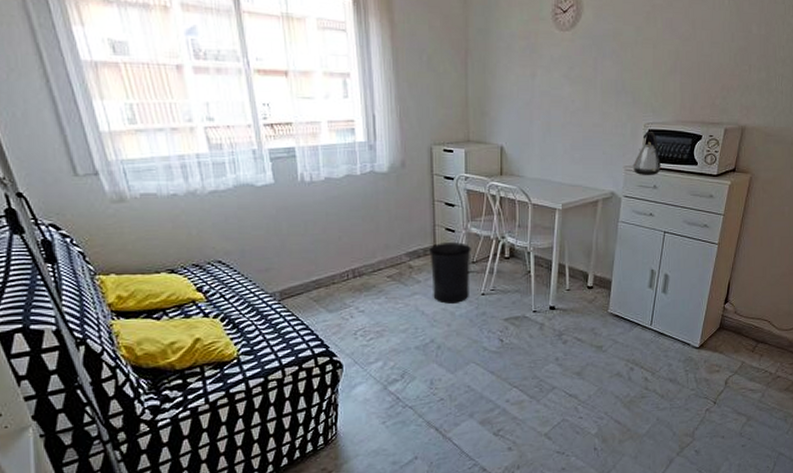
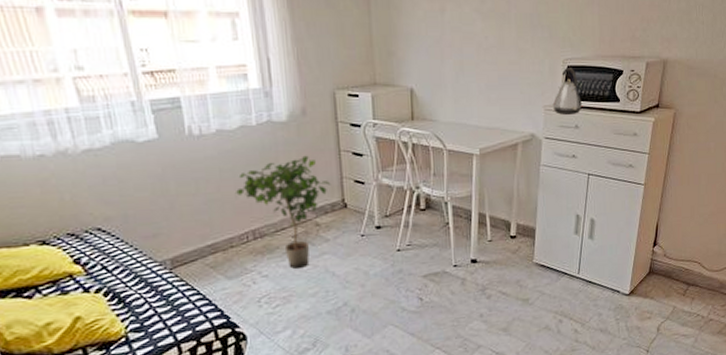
potted plant: none [338,204,425,306] -> present [234,155,331,269]
waste bin: present [429,242,471,304] -> none [337,195,384,263]

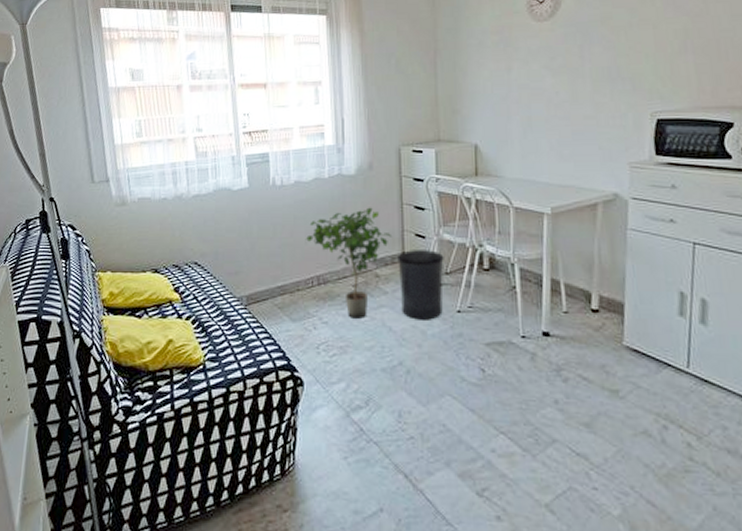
waste bin: none [337,195,384,263] -> present [397,250,444,320]
kettle: present [552,68,583,116] -> none [639,121,680,174]

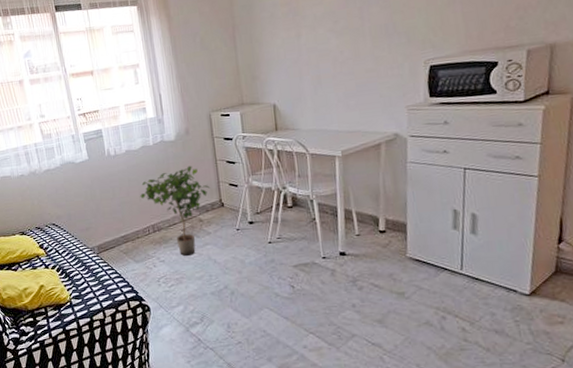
waste bin: present [397,250,444,320] -> none [216,195,257,252]

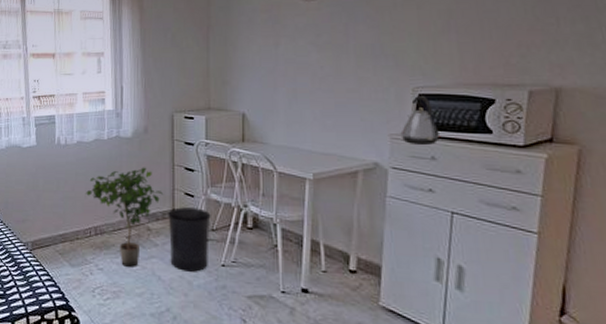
waste bin: none [216,195,257,252] -> present [168,207,211,272]
kettle: none [416,67,451,113] -> present [400,96,441,146]

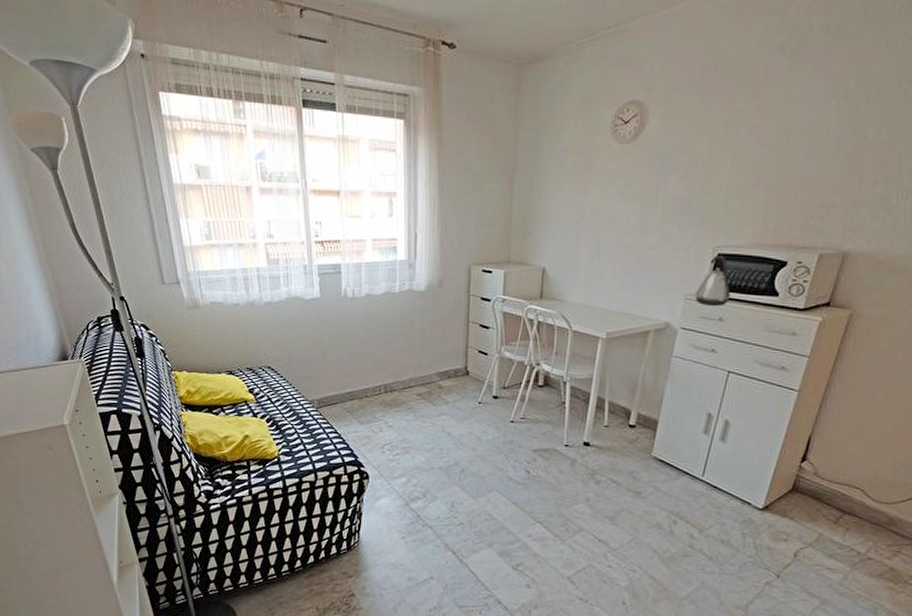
potted plant: present [85,167,164,267] -> none [374,323,457,424]
waste bin: present [168,207,211,272] -> none [460,365,503,428]

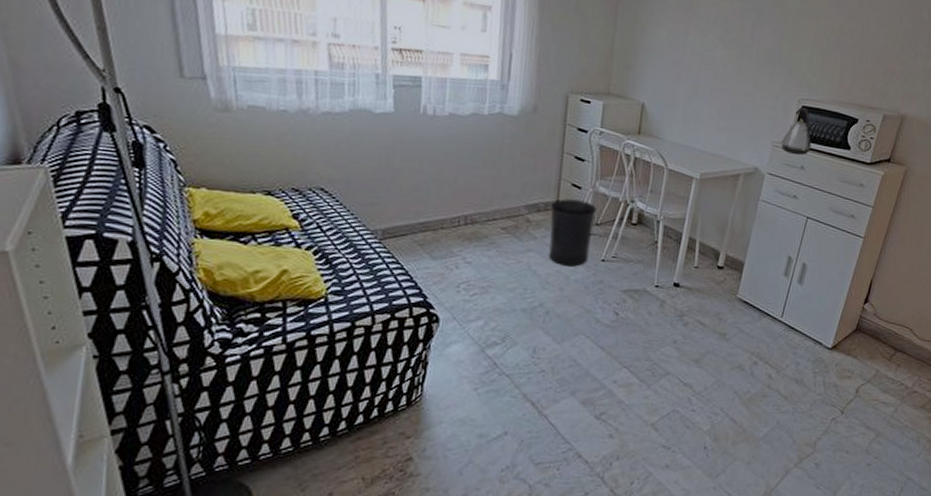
waste bin: none [460,365,503,428] -> present [548,198,597,267]

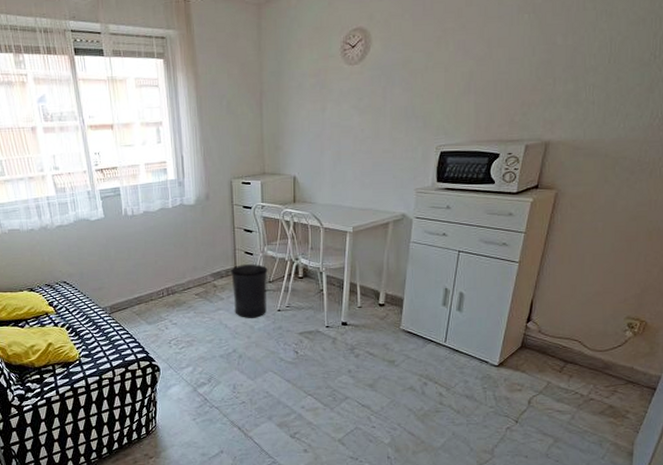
kettle: present [781,107,812,156] -> none [424,153,455,197]

